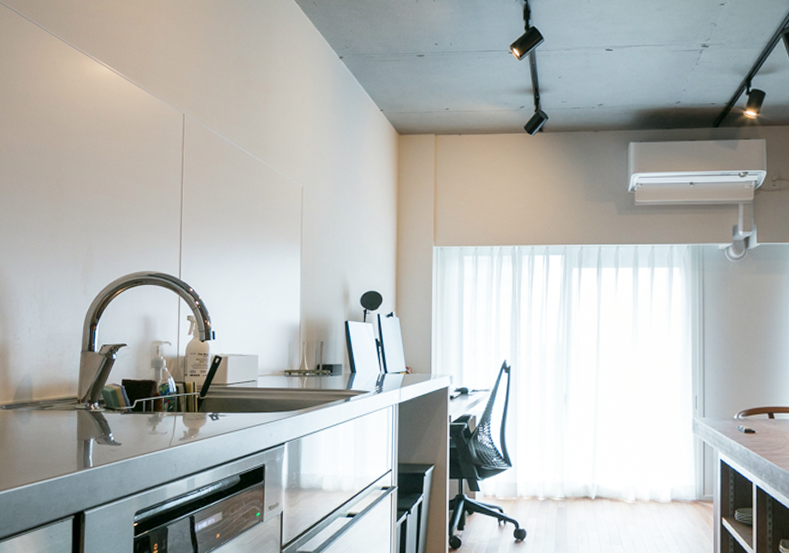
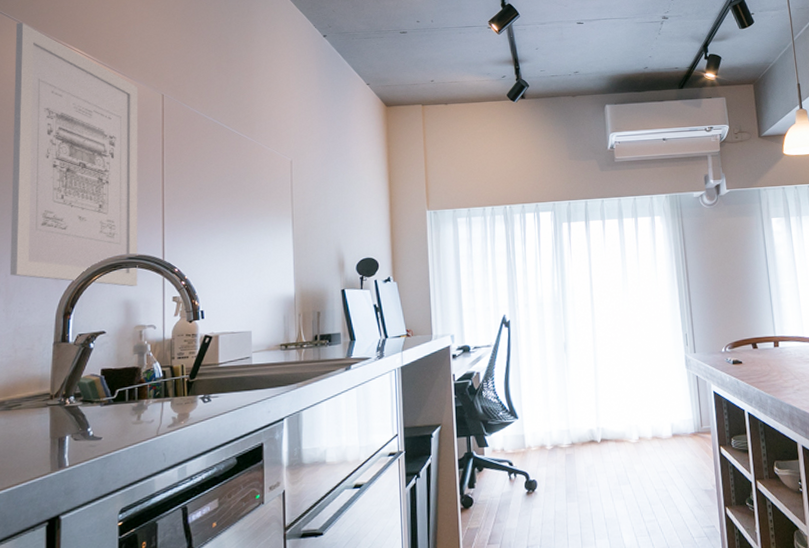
wall art: none [44,36,162,303] -> present [9,22,139,287]

